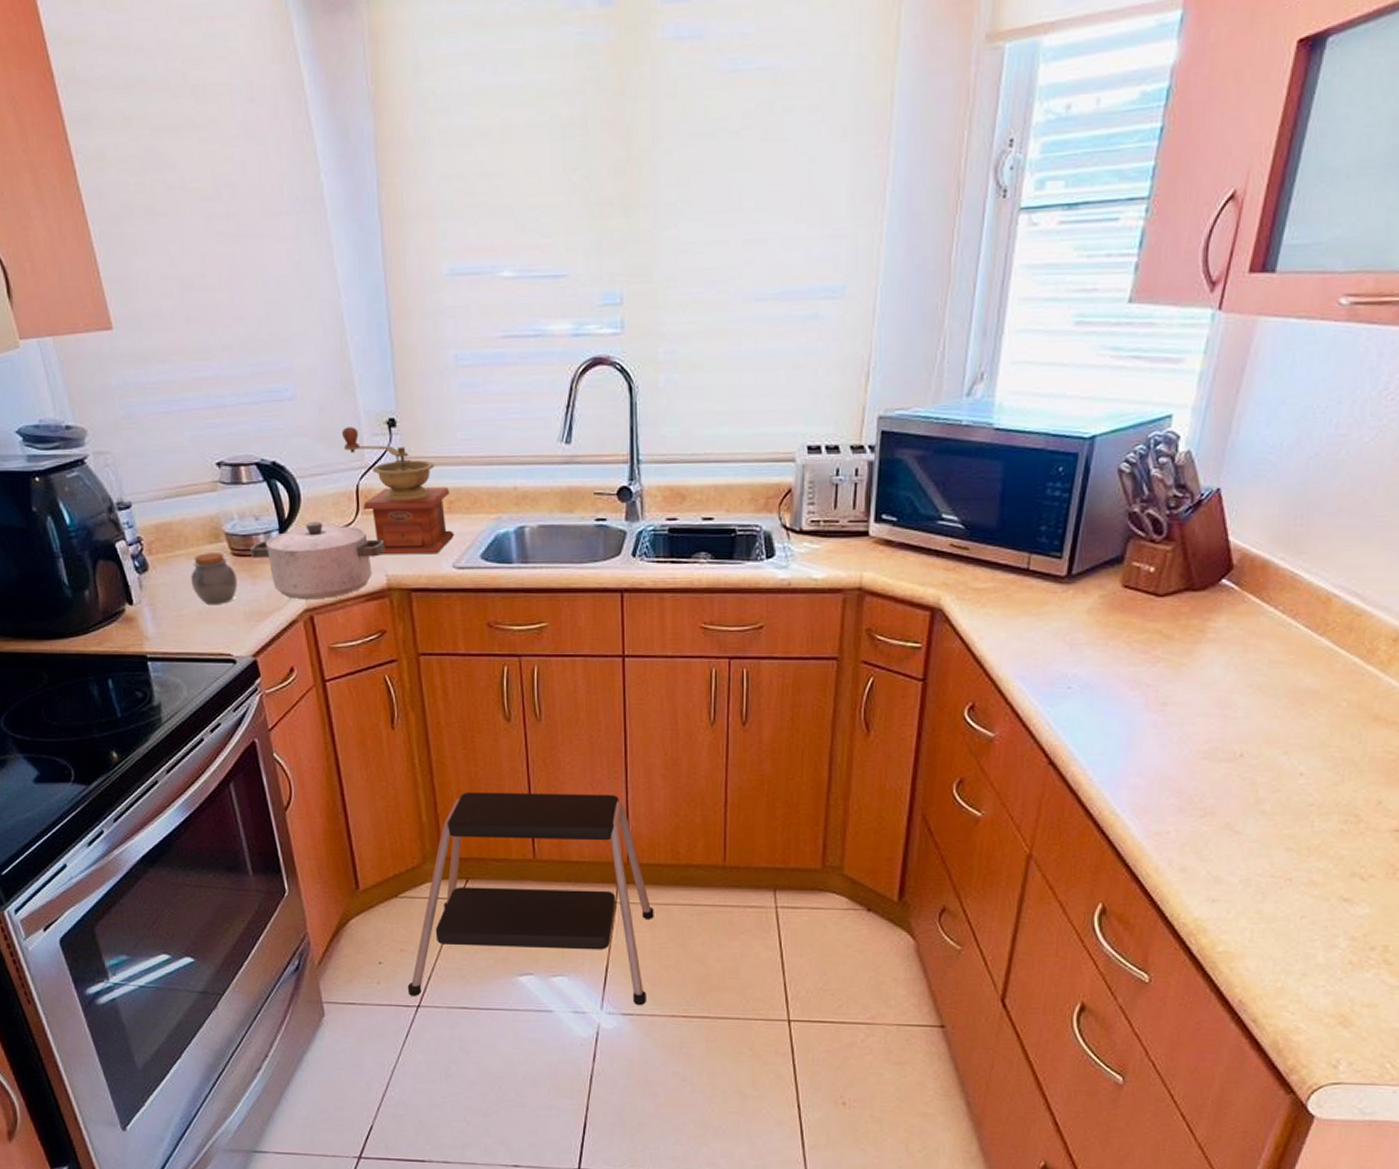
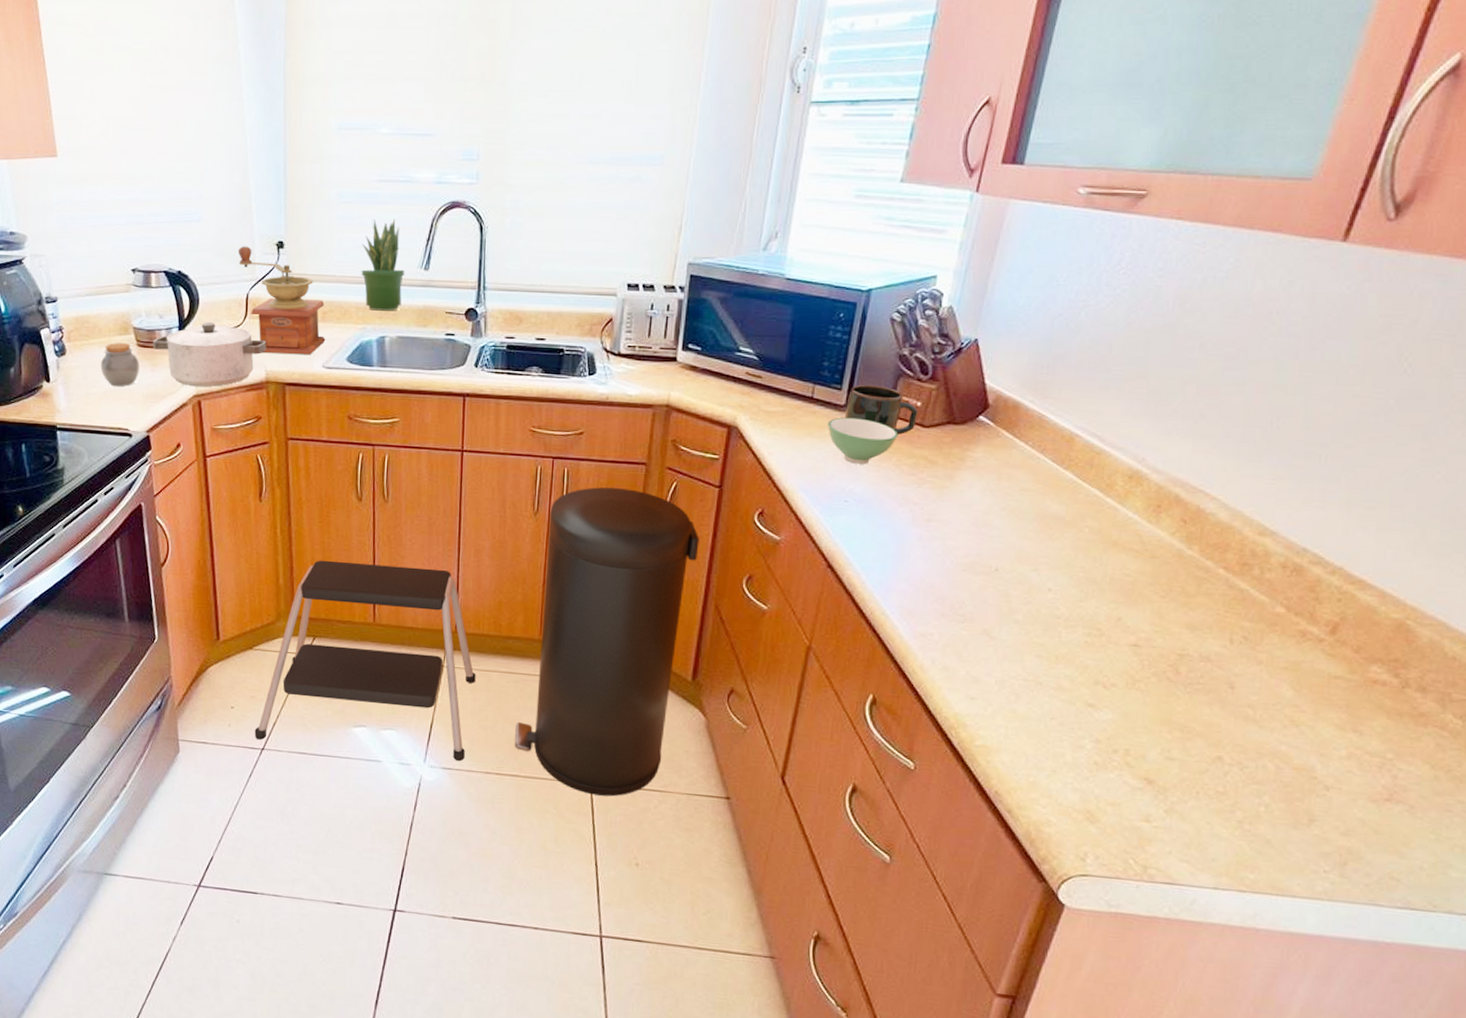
planter: none [489,383,543,496] -> present [361,219,405,311]
pedal bin: none [701,689,902,1033] -> present [514,487,700,797]
bowl: none [1047,590,1129,644] -> present [828,417,899,464]
mug: none [1065,549,1152,607] -> present [844,384,919,435]

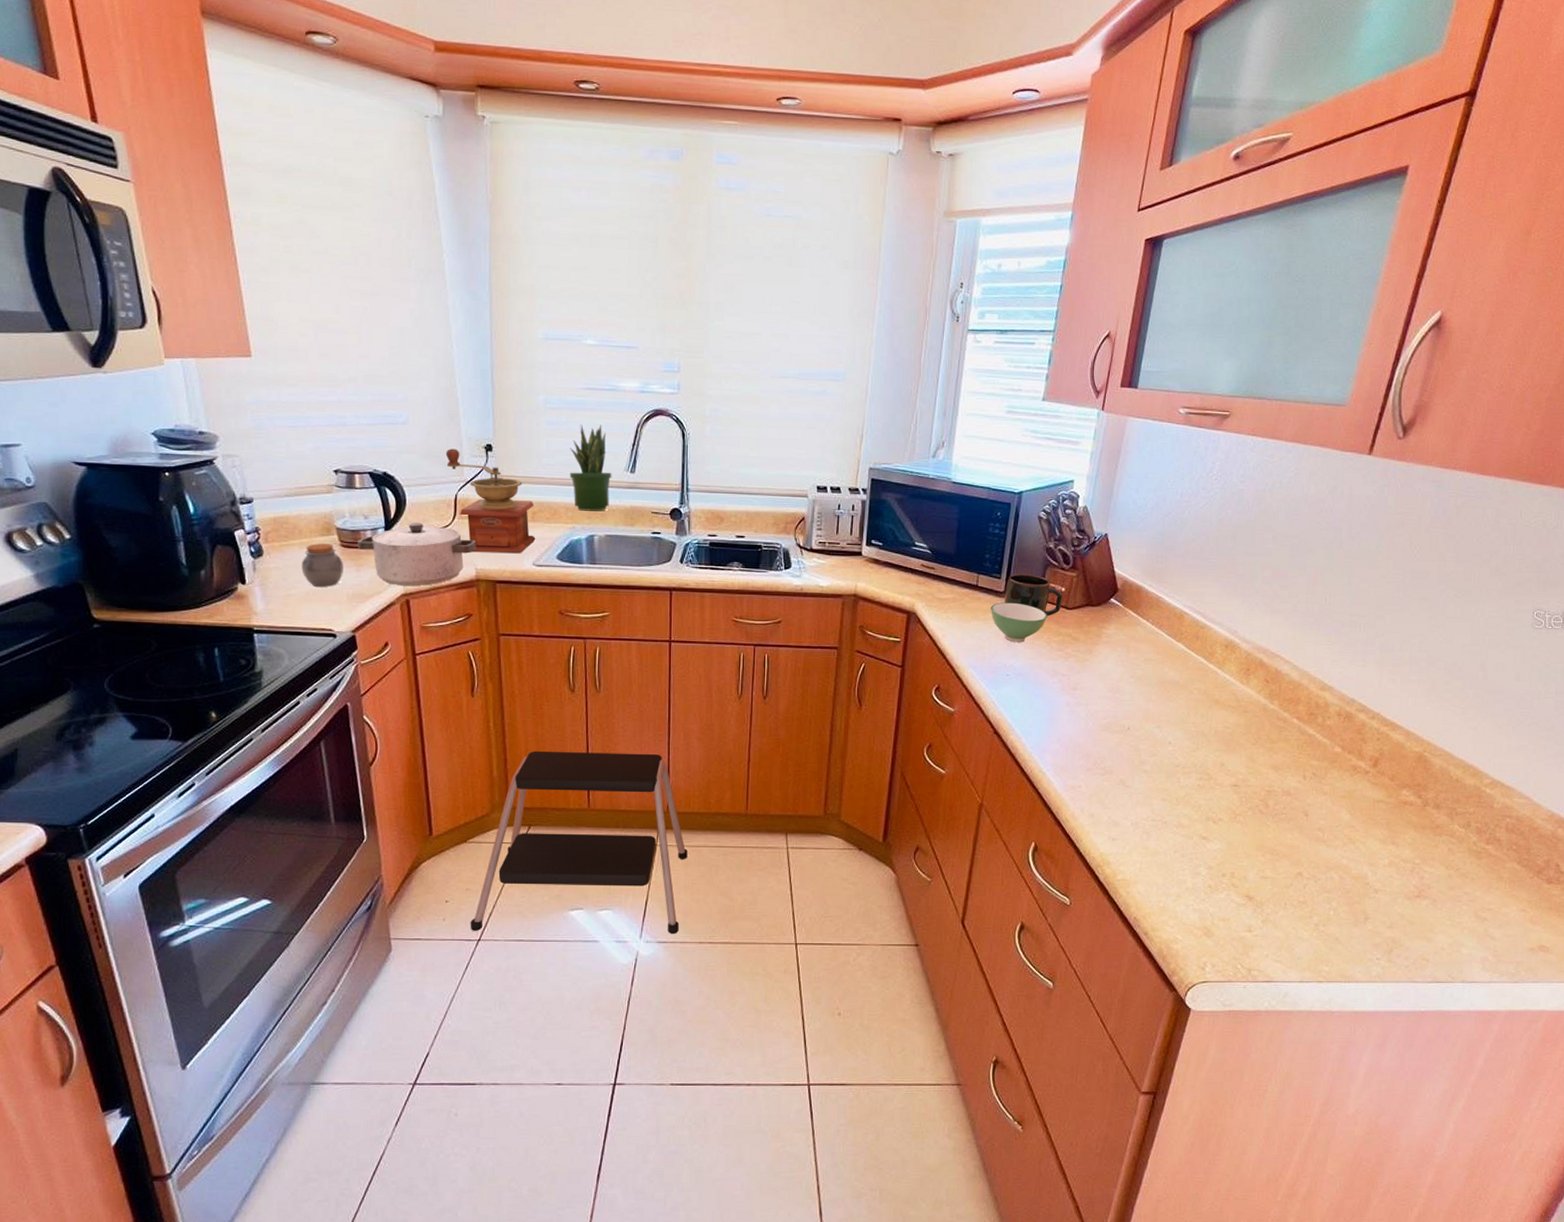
pedal bin: present [514,487,700,797] -> none [725,671,886,954]

